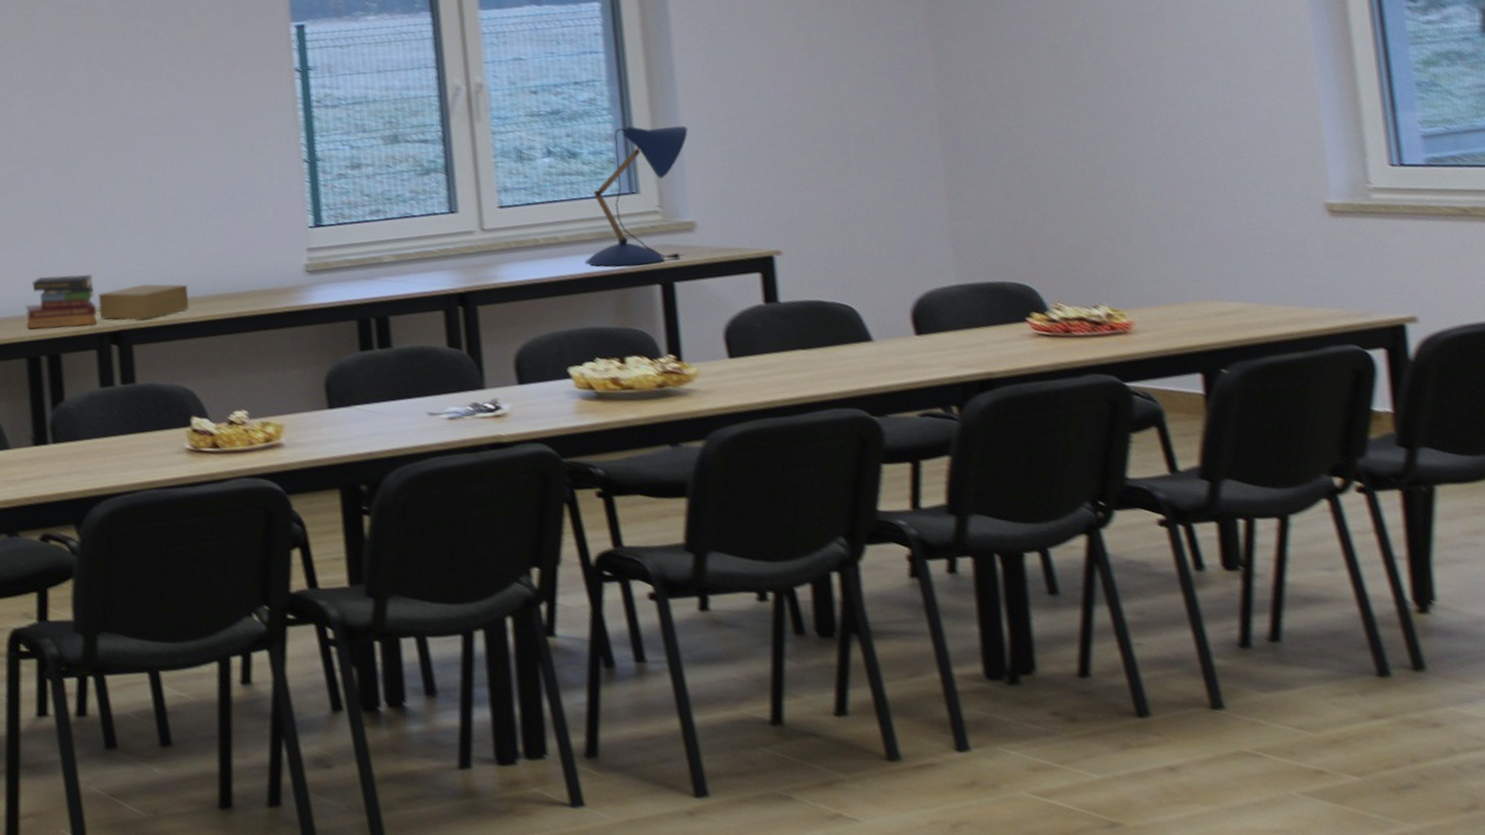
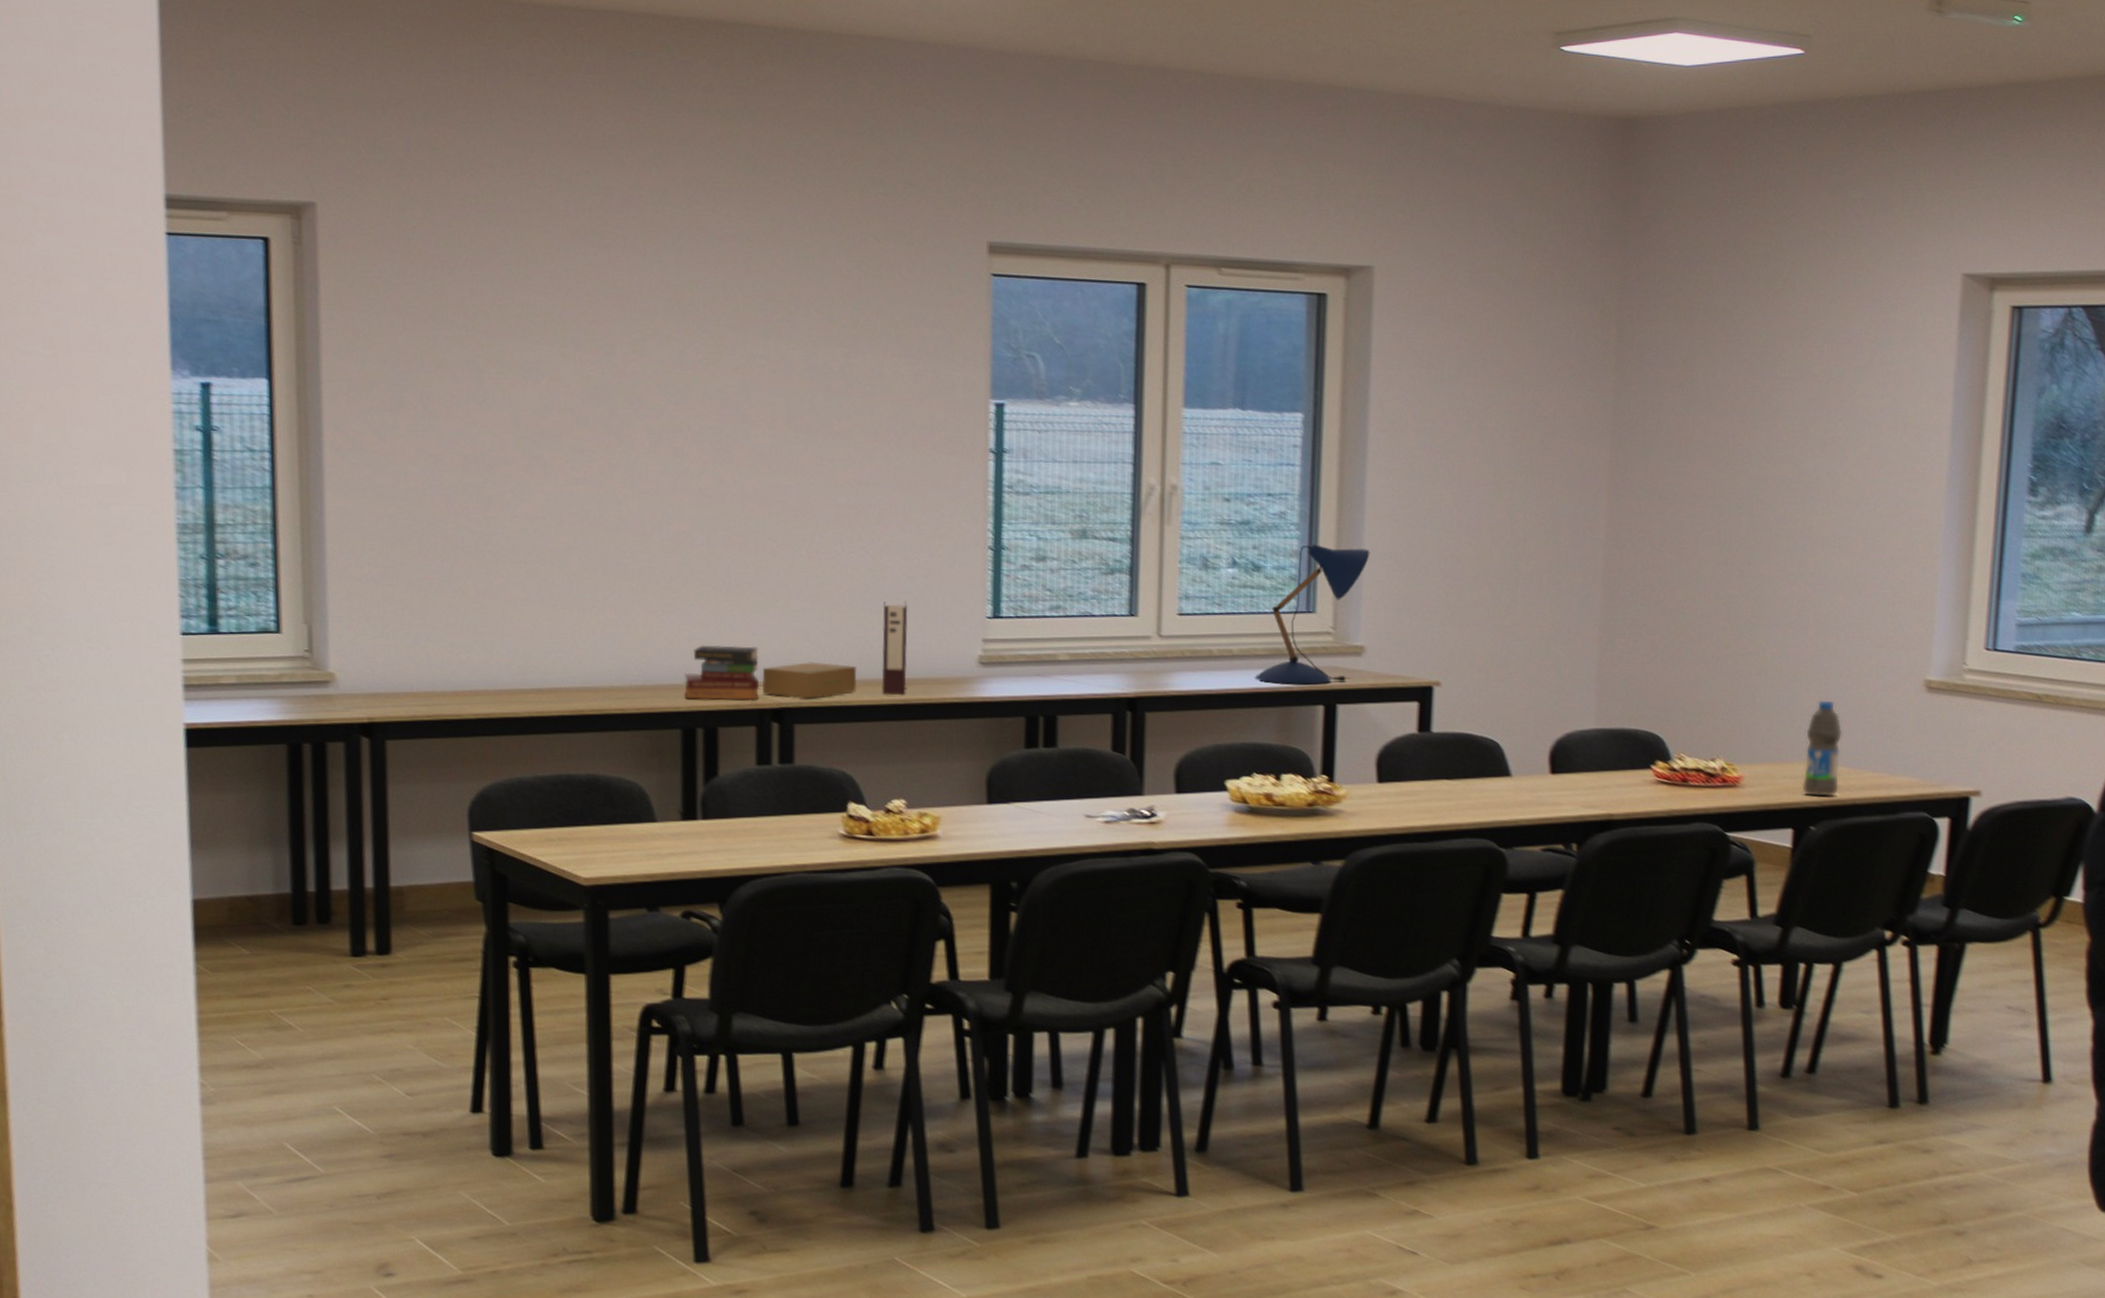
binder: none [207,218,238,310] -> present [881,601,908,696]
water bottle: none [1197,233,1248,338] -> present [1802,699,1843,797]

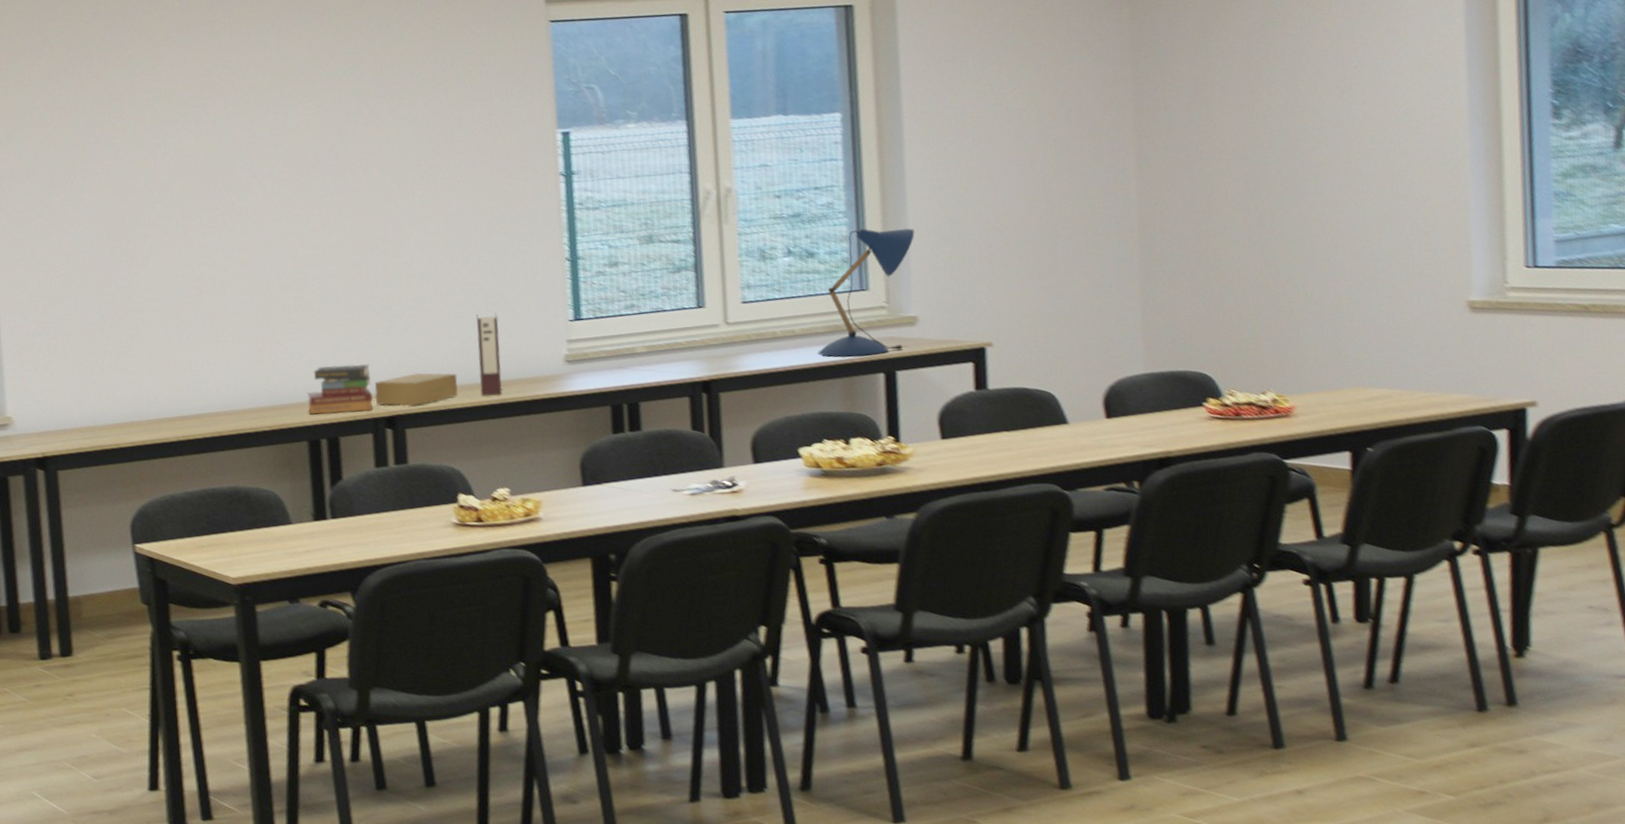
water bottle: present [1802,699,1843,797] -> none [1354,327,1393,420]

